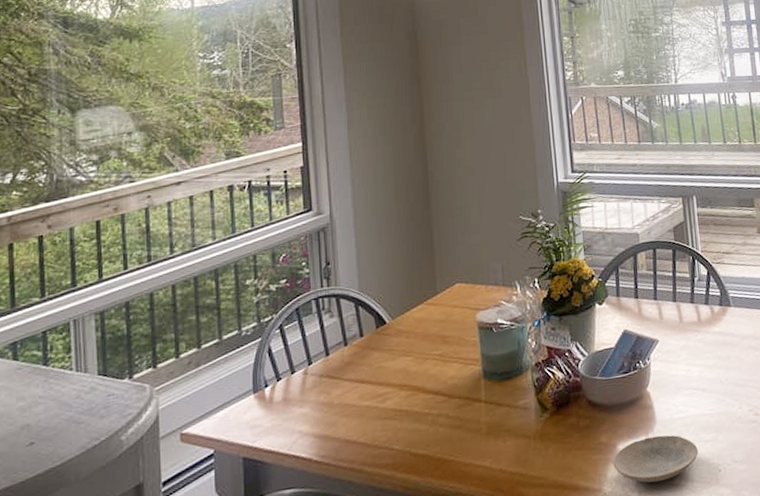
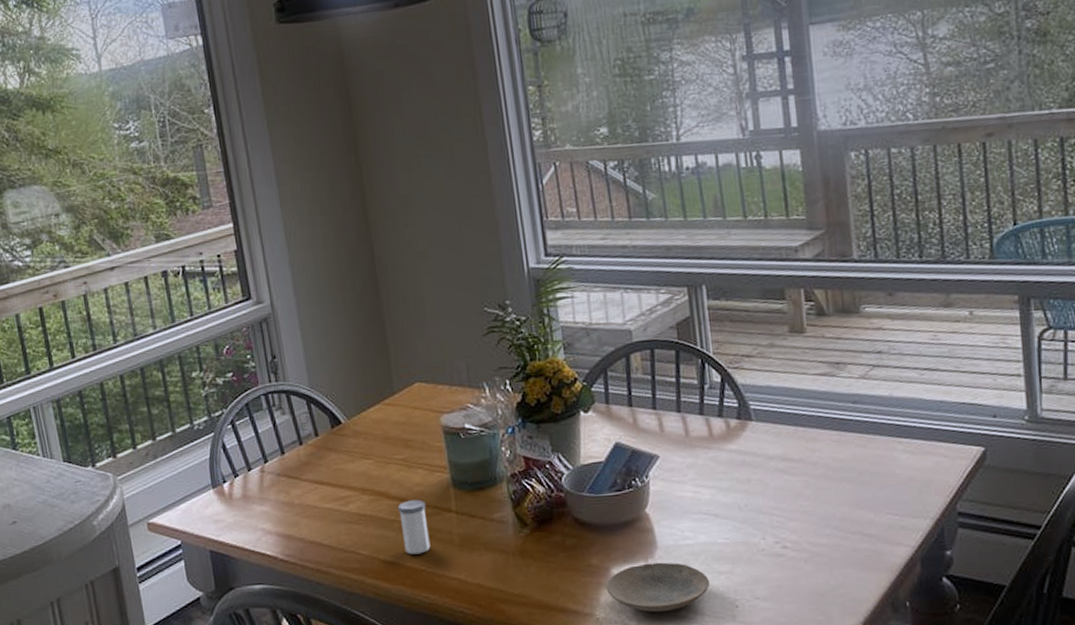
salt shaker: none [432,392,460,446] -> present [397,499,431,555]

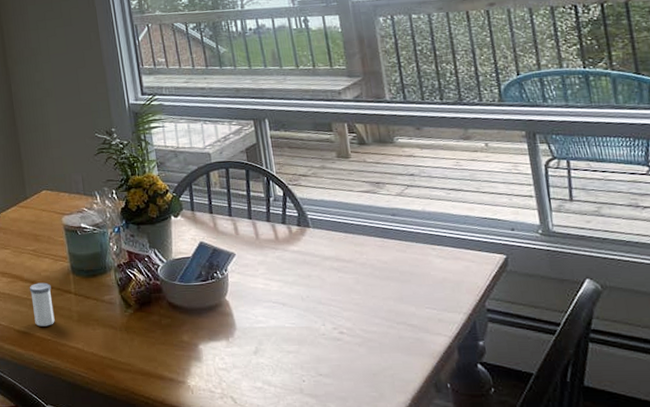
plate: present [606,562,710,612] -> none [195,341,281,382]

